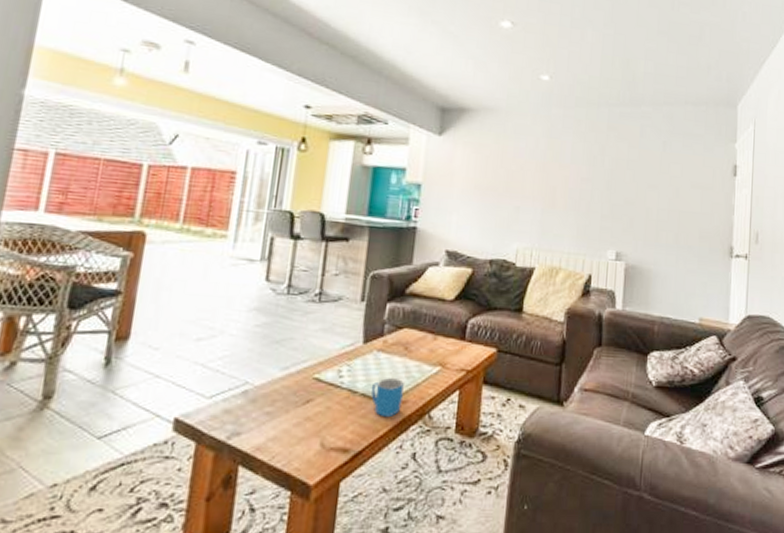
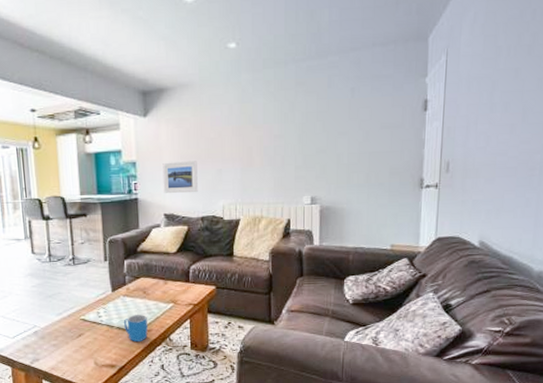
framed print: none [449,190,493,230] -> present [162,161,198,193]

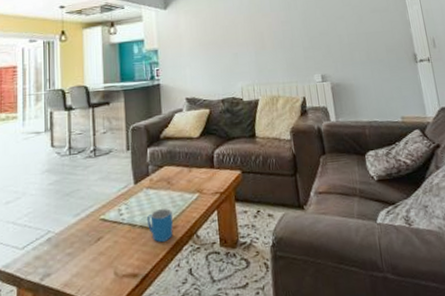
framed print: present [162,161,198,193] -> none [182,46,217,78]

